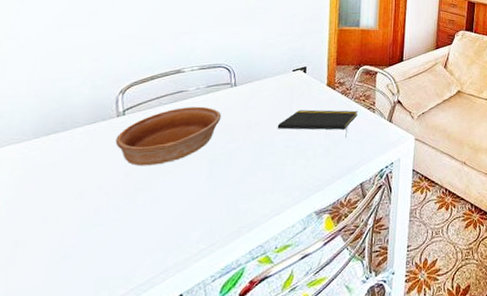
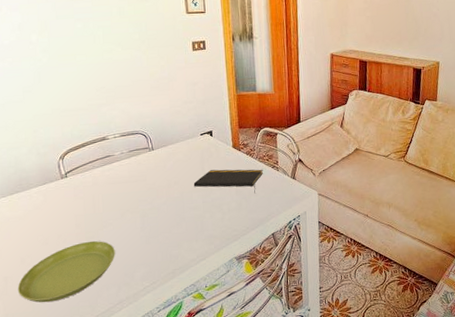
saucer: none [29,193,170,275] -> present [17,241,115,303]
bowl: present [115,106,222,166] -> none [63,168,145,219]

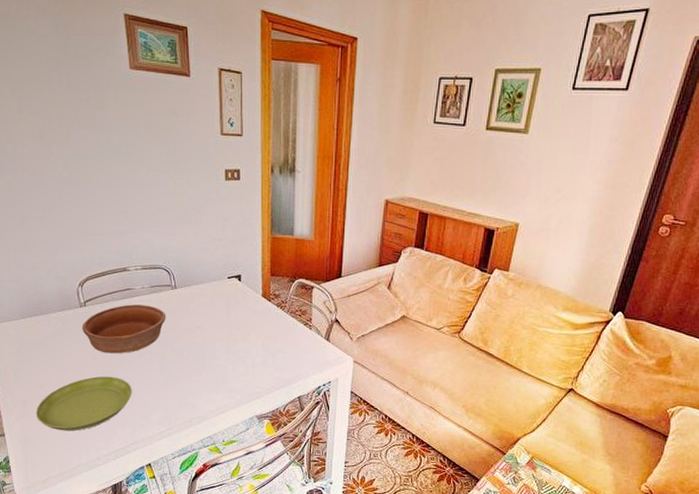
bowl: none [63,168,145,219] -> present [82,304,166,354]
notepad: present [193,169,263,193] -> none [217,318,294,350]

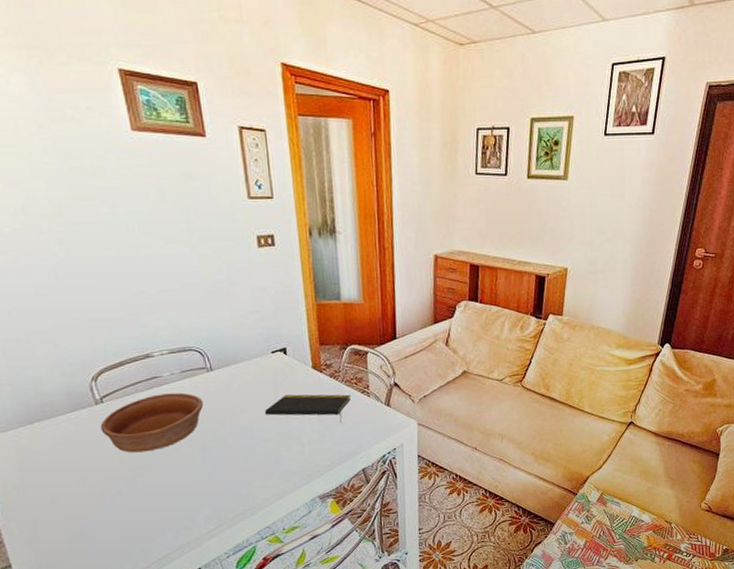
saucer: present [35,376,132,431] -> none [50,478,171,550]
notepad: none [217,318,294,350] -> present [264,394,350,422]

